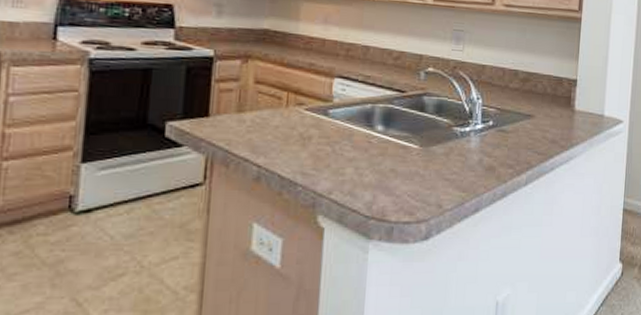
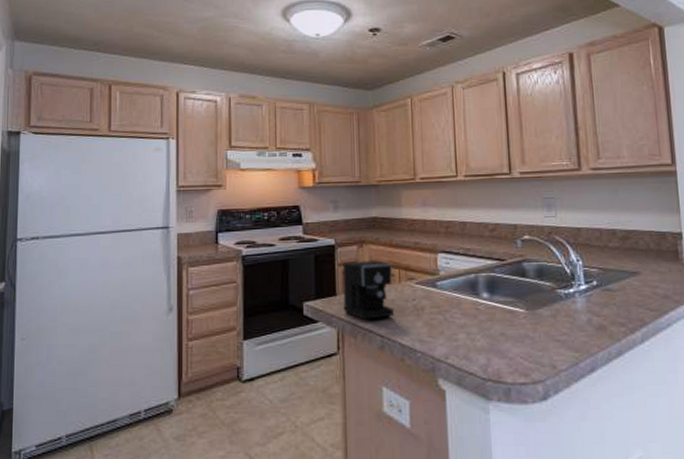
coffee maker: none [216,78,303,147] -> present [342,260,416,320]

